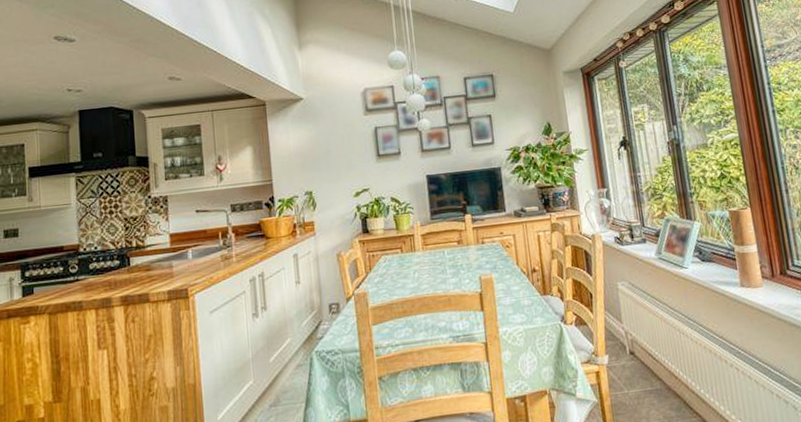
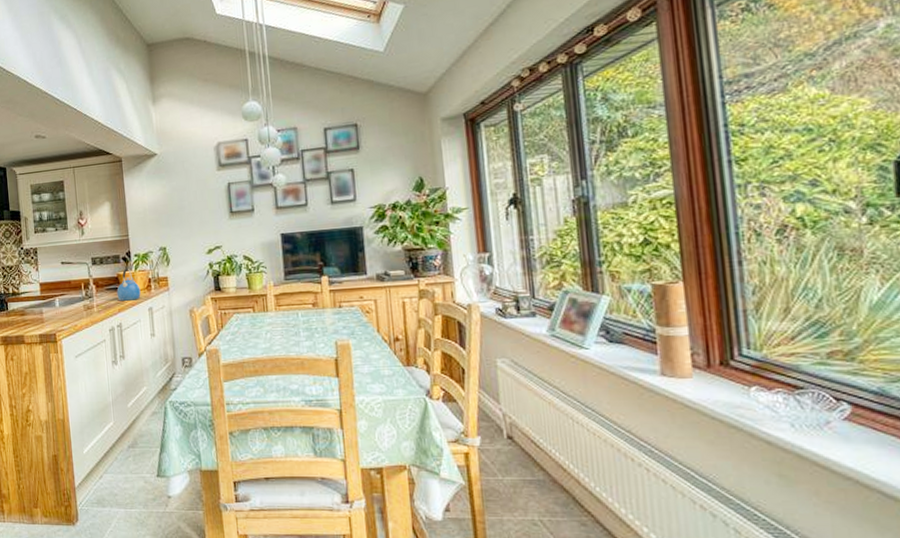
kettle: none [258,213,285,249] -> present [117,268,141,301]

